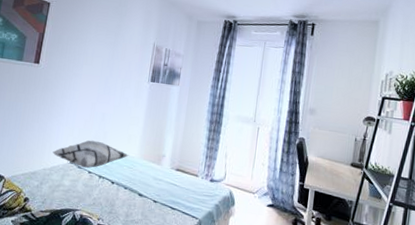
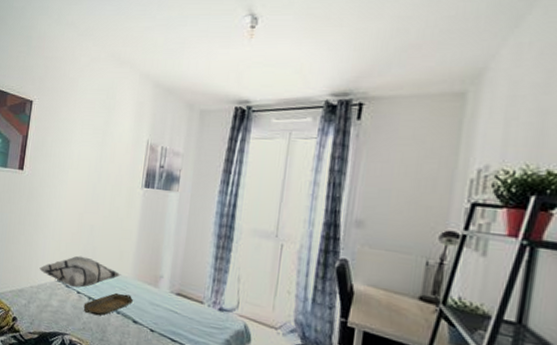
serving tray: none [94,171,139,192] -> present [83,292,133,316]

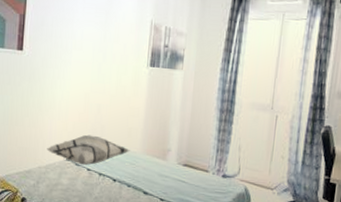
serving tray: present [83,292,133,316] -> none [94,167,143,190]

